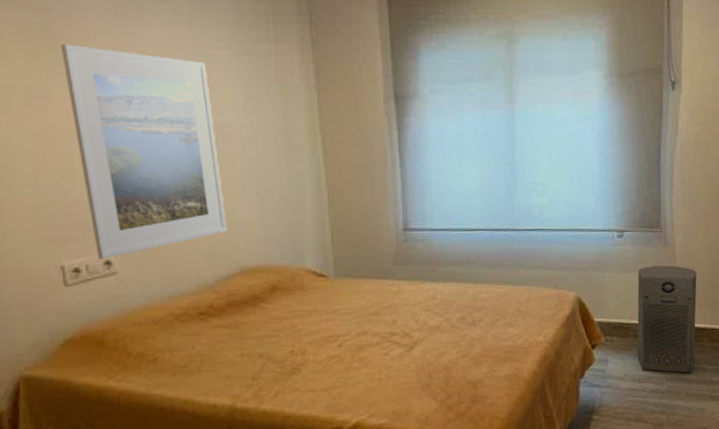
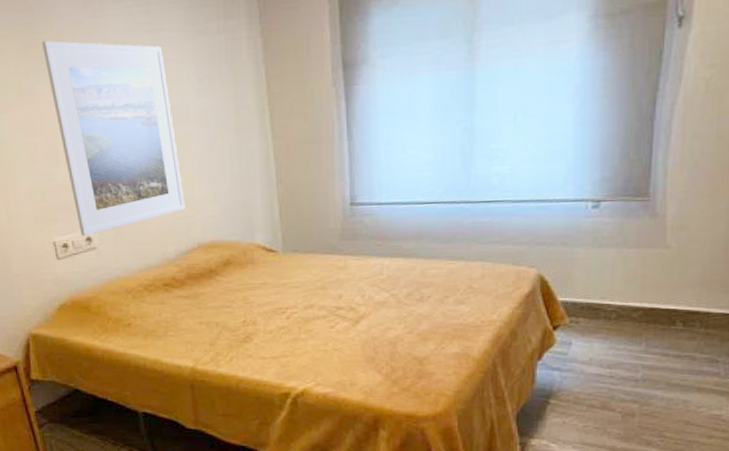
air purifier: present [637,265,697,373] -> none [608,239,692,361]

